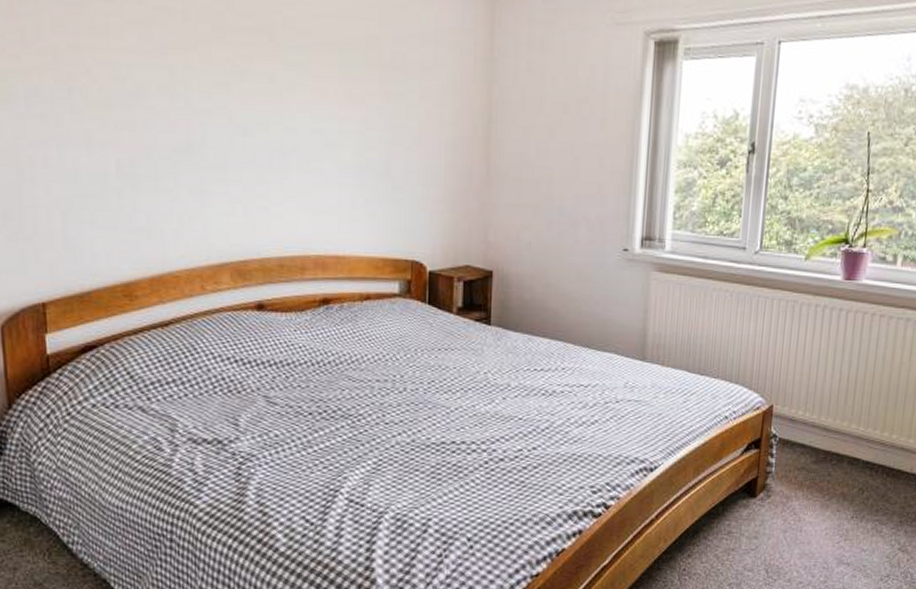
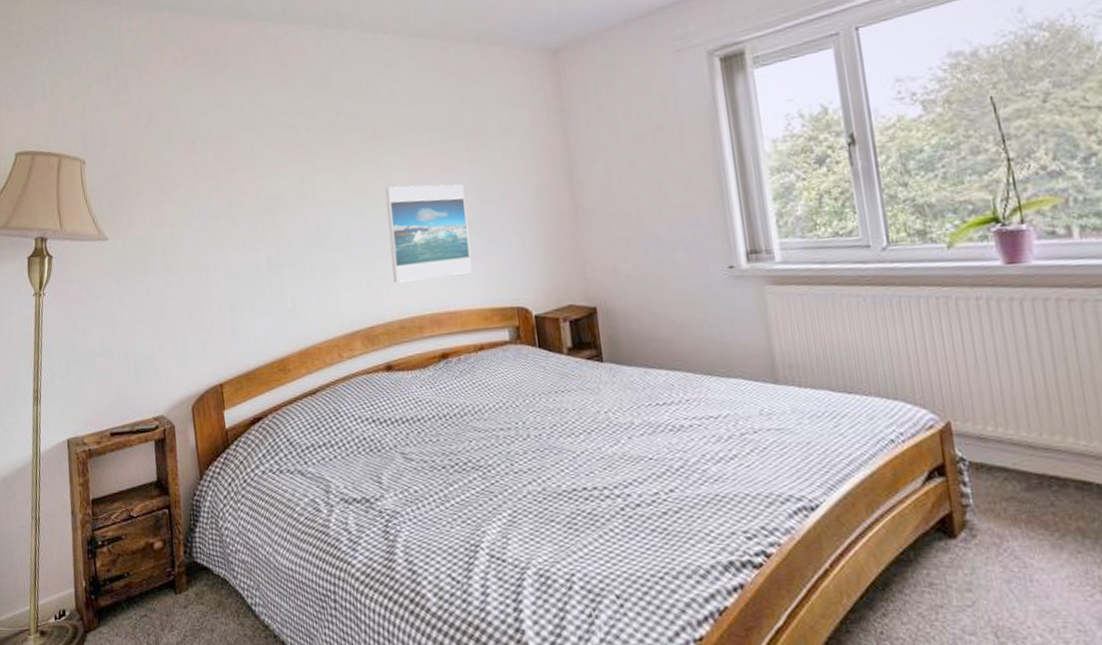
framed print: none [276,107,372,218] -> present [385,184,472,283]

